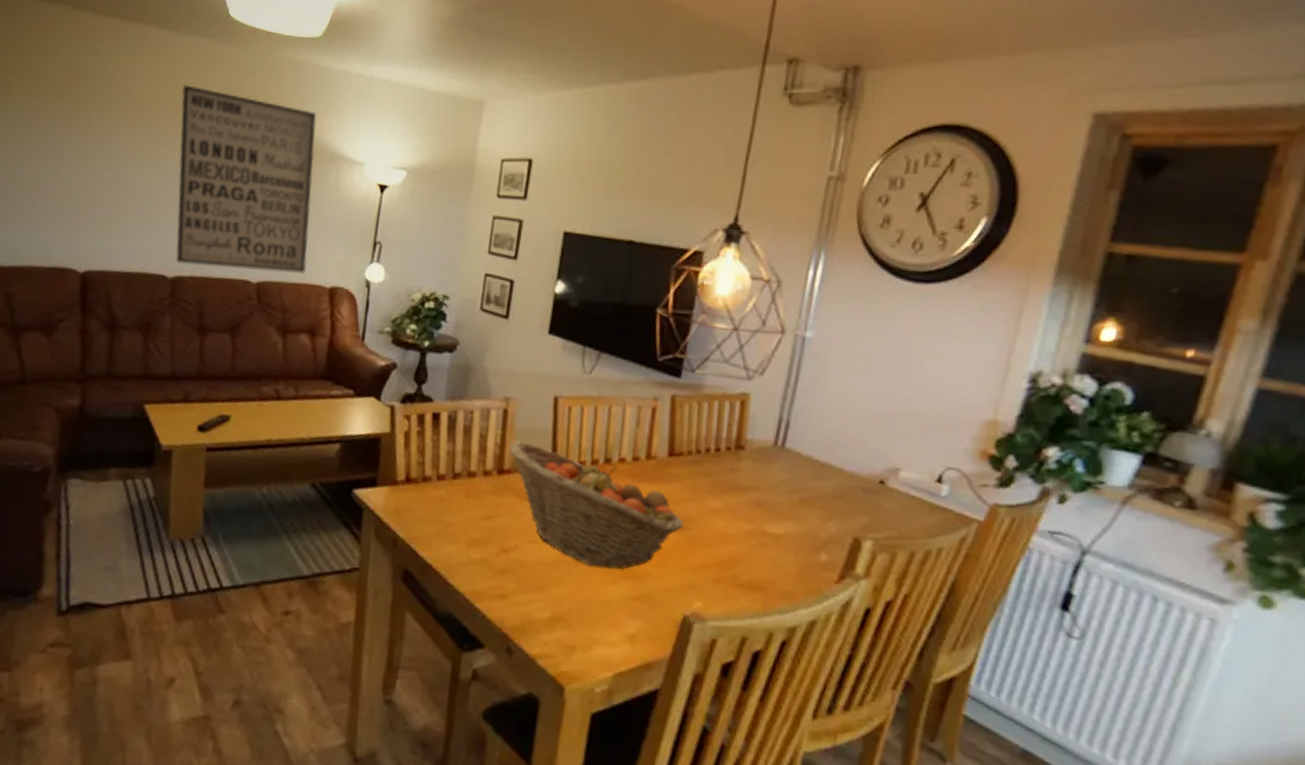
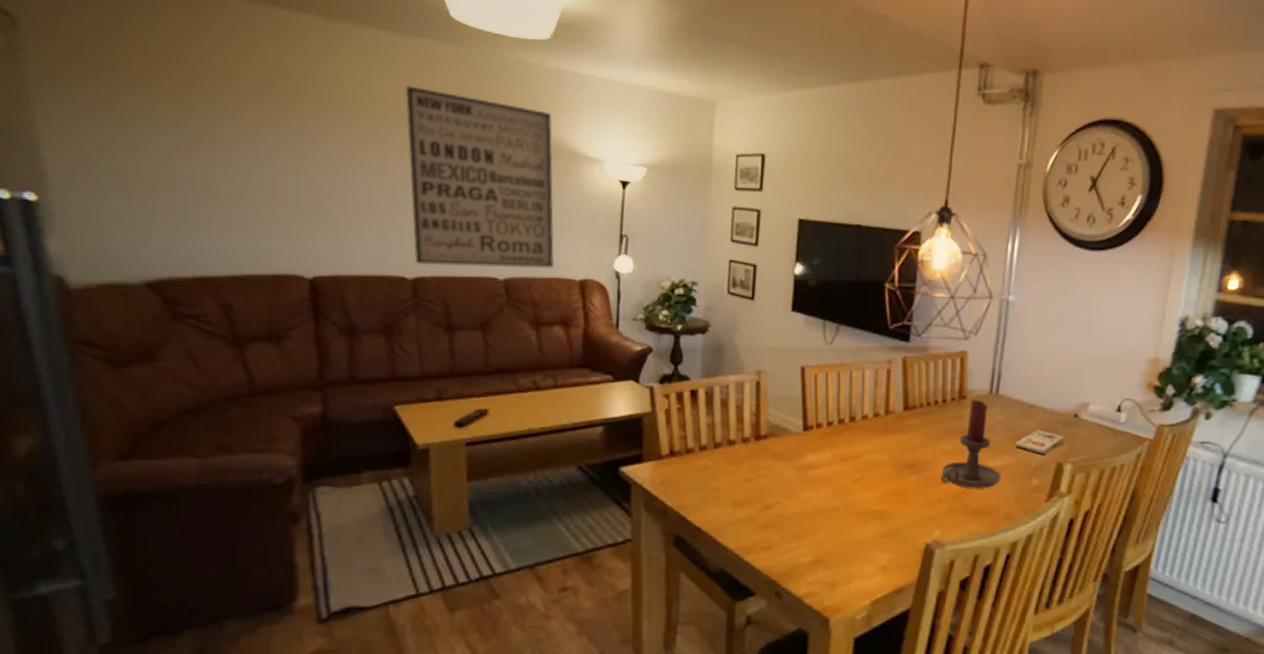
fruit basket: present [510,442,684,570] -> none [765,409,921,512]
candle holder: none [706,451,781,558] -> present [940,399,1001,488]
paperback book: none [802,494,864,525] -> present [1015,430,1064,454]

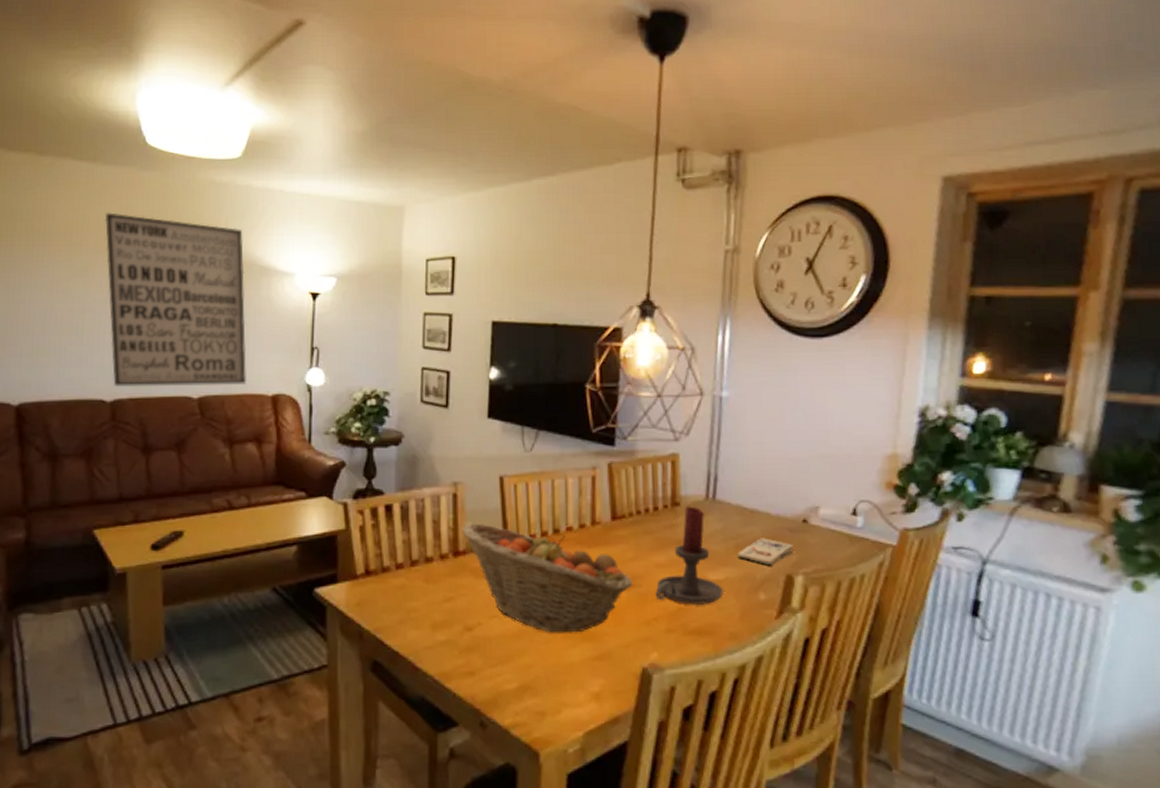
fruit basket: none [765,409,921,512] -> present [463,523,634,633]

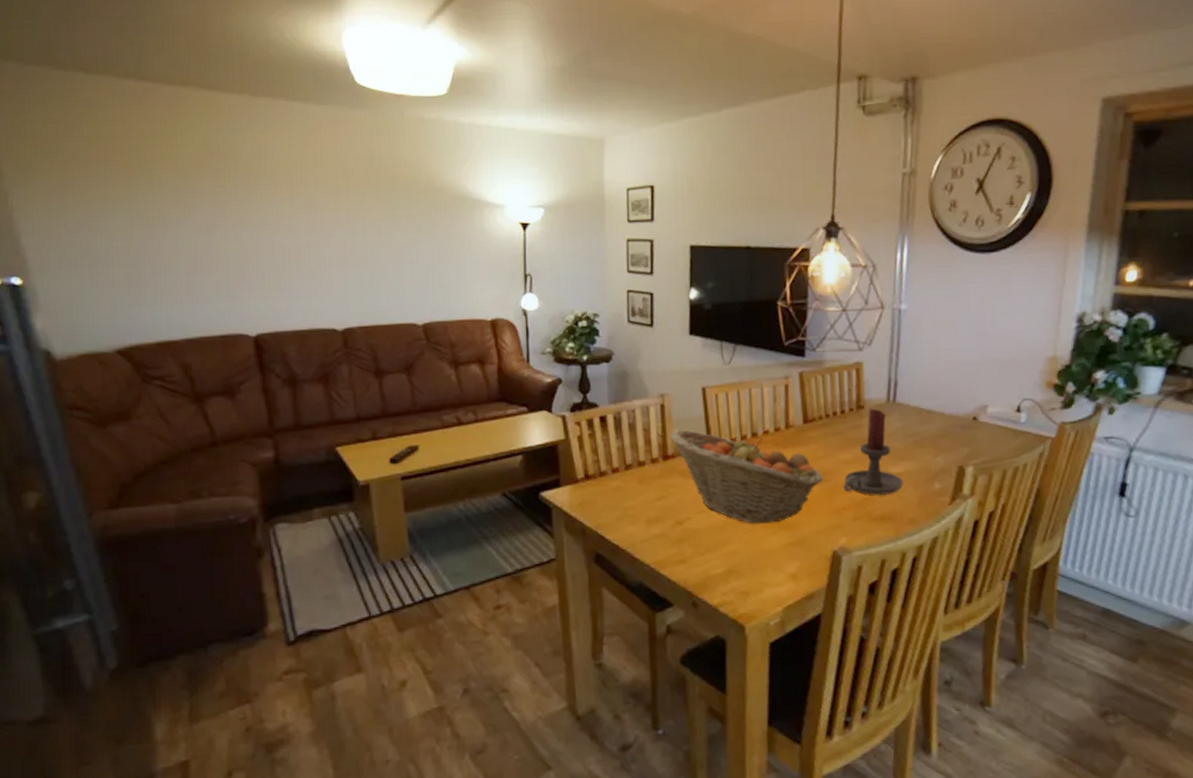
wall art: present [104,212,247,387] -> none [321,151,467,316]
paperback book: present [738,538,793,565] -> none [915,434,964,458]

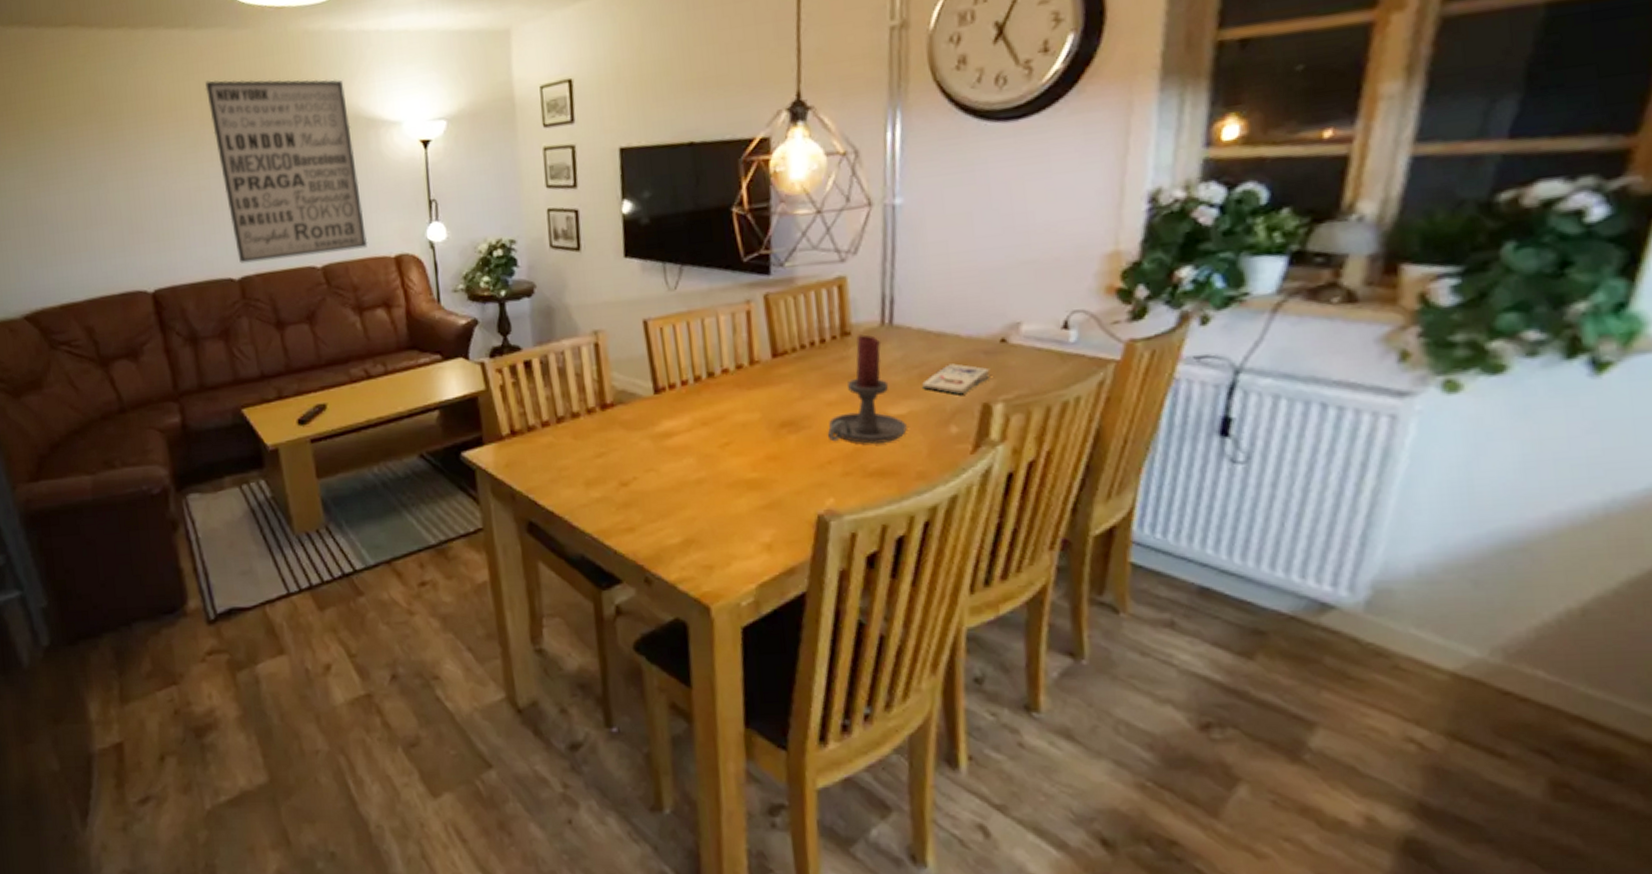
wall art: none [321,151,467,316] -> present [205,79,368,264]
fruit basket: present [670,430,824,524] -> none [608,372,802,484]
paperback book: none [915,434,964,458] -> present [922,363,989,394]

